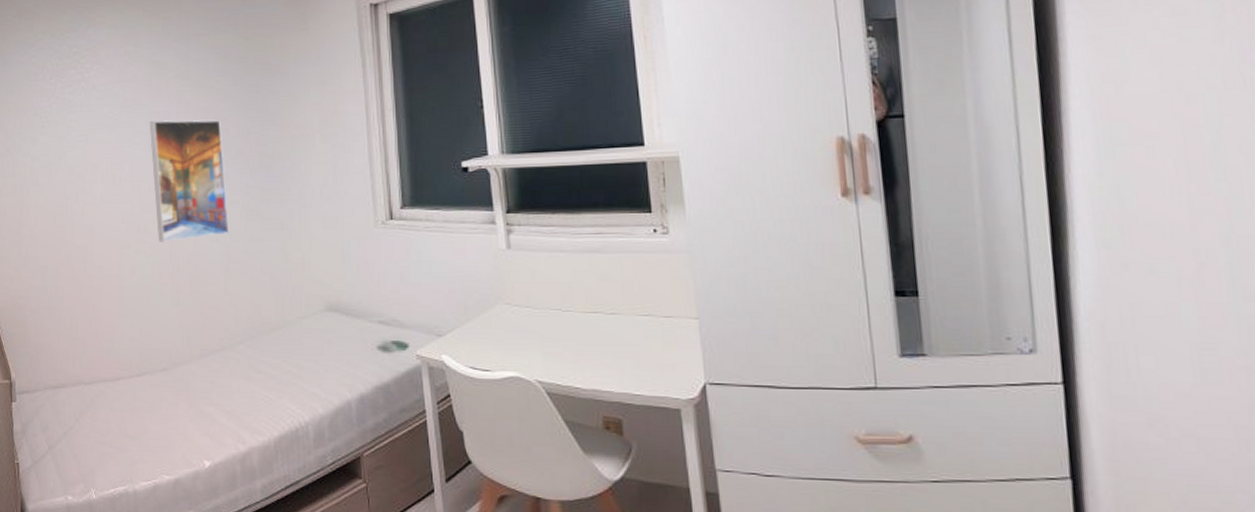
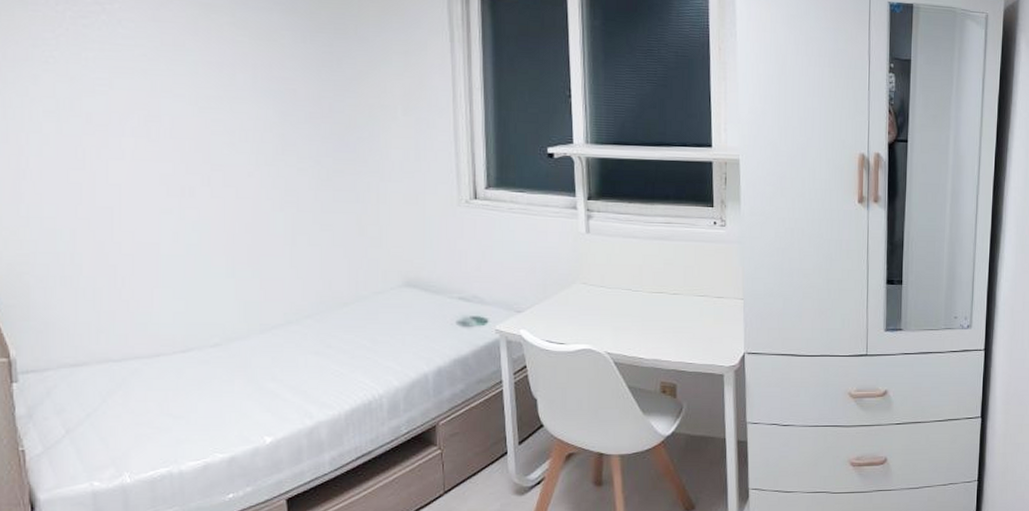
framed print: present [149,119,230,242] -> none [195,71,296,209]

